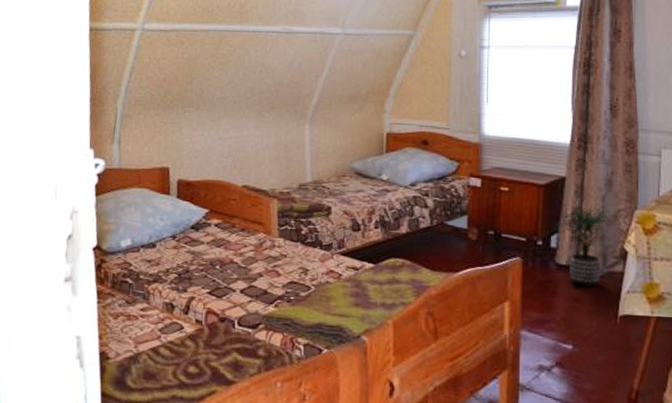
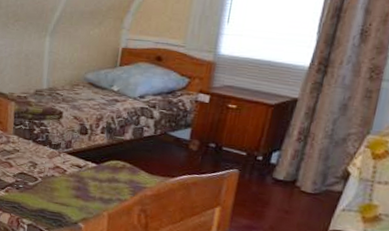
potted plant: present [555,207,610,287] -> none [278,129,337,202]

